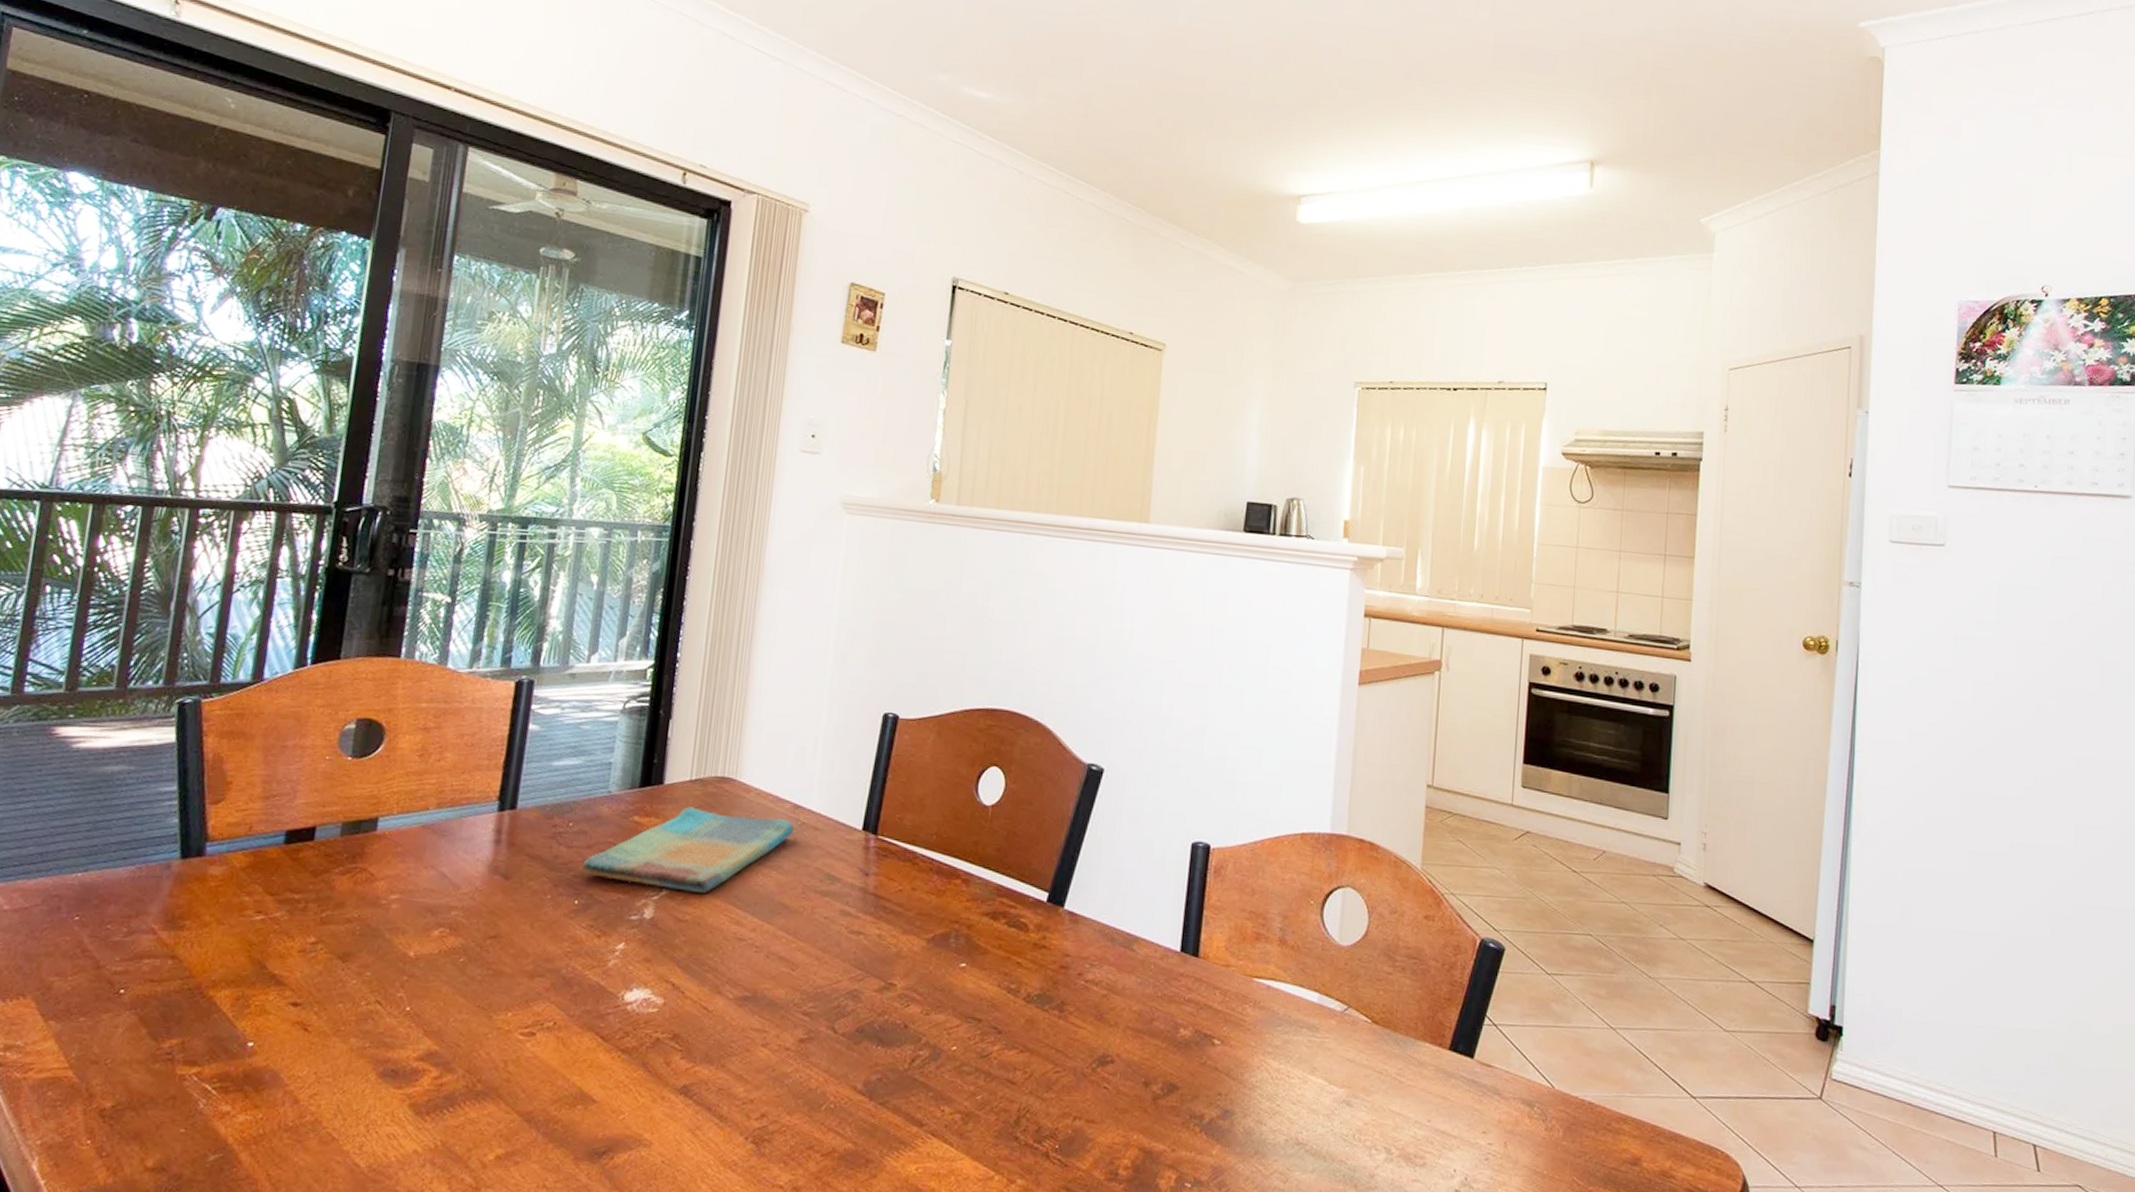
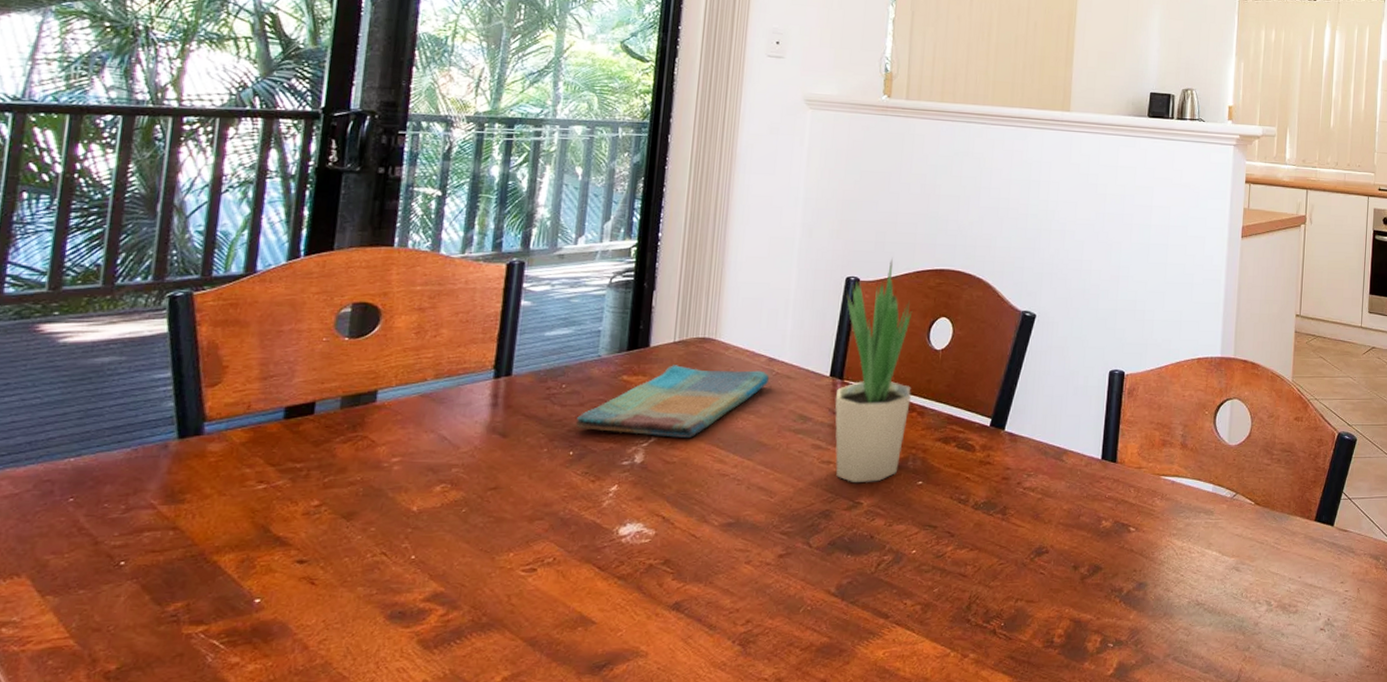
potted plant: none [866,693,959,961] -> present [834,258,913,483]

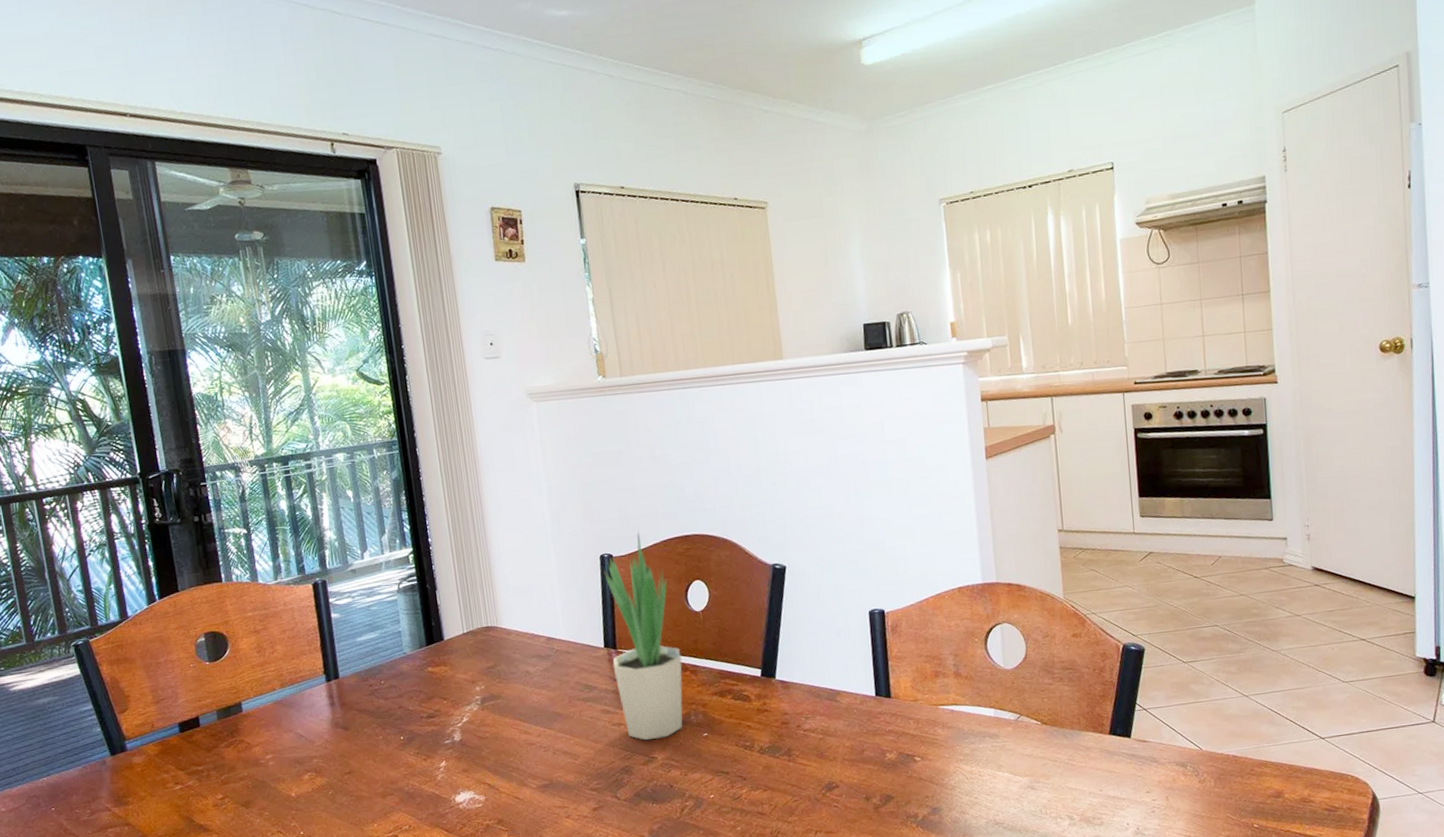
dish towel: present [575,365,770,438] -> none [399,649,552,717]

